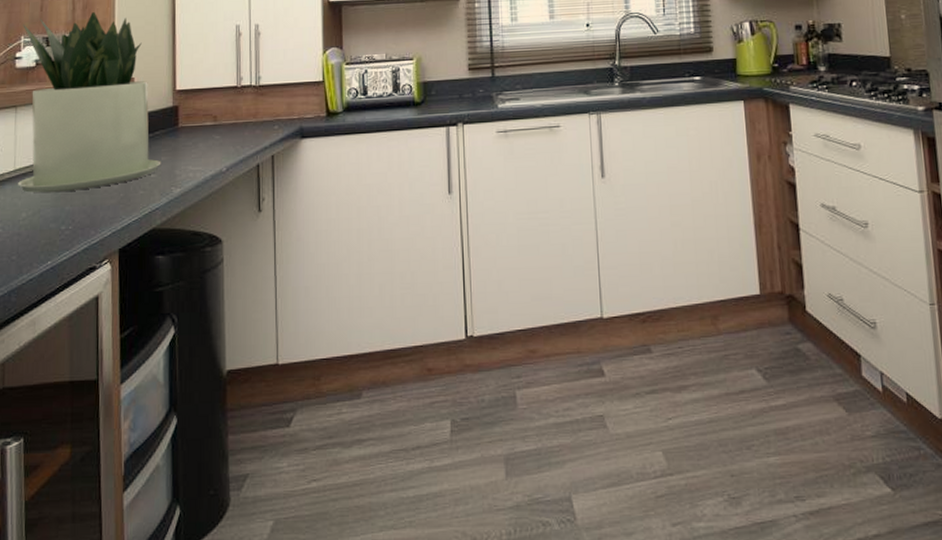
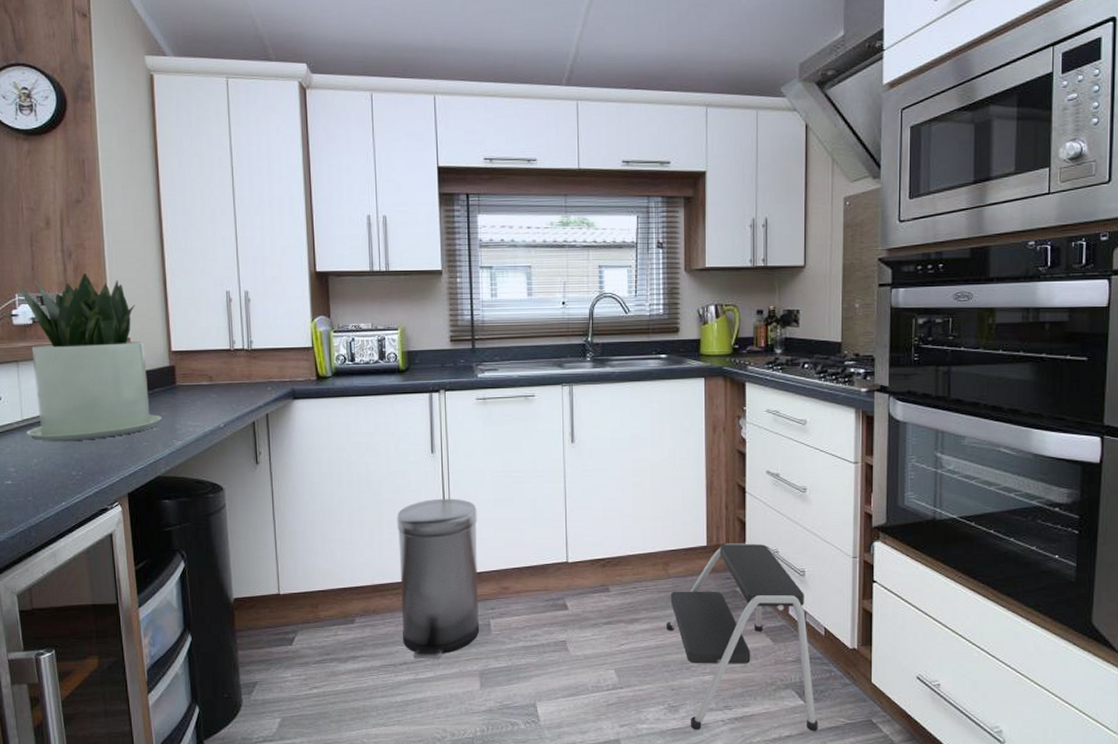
pedal bin: none [410,245,504,441] -> present [397,498,480,659]
step stool: none [720,290,912,528] -> present [667,543,818,731]

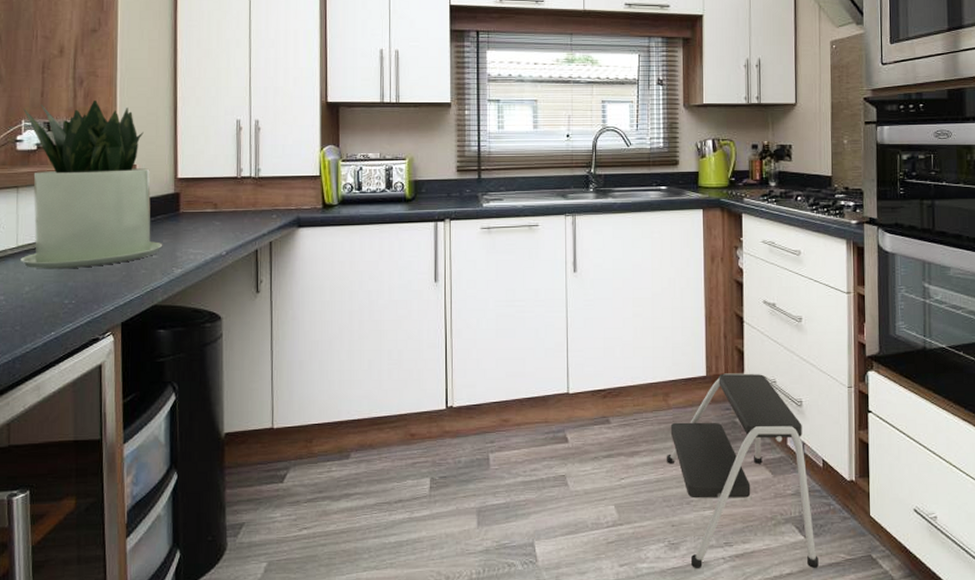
pedal bin: present [397,498,480,659] -> none [397,328,479,496]

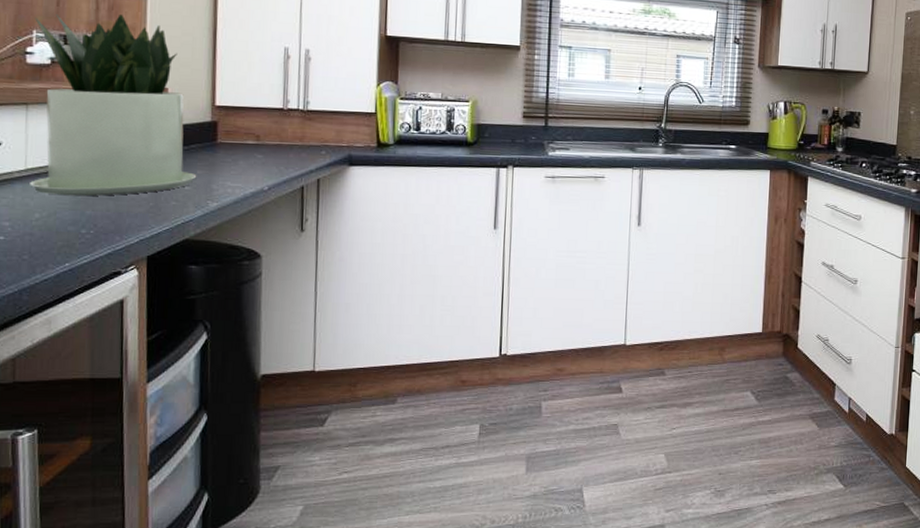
step stool: present [667,373,819,568] -> none [718,330,855,514]

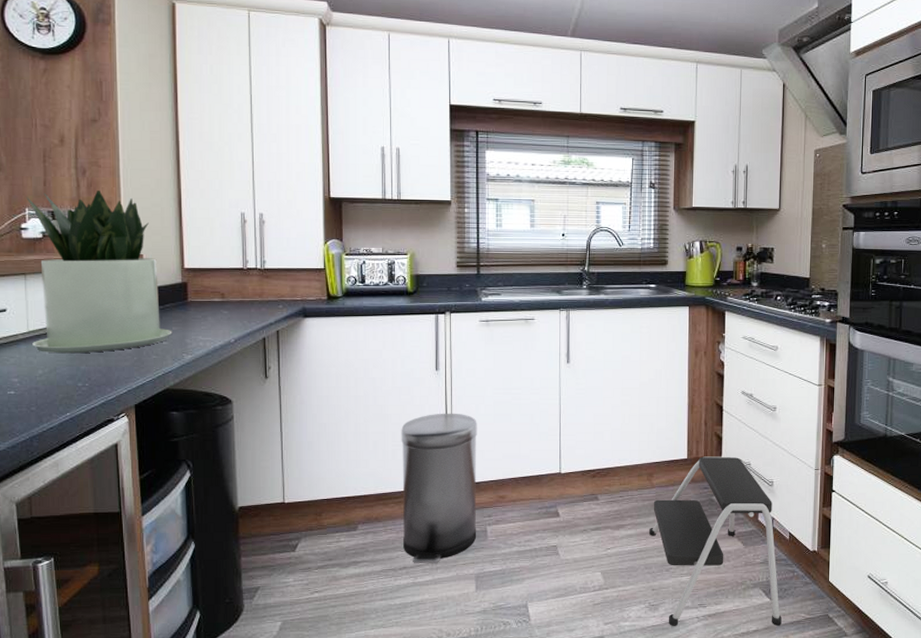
pedal bin: none [447,275,537,442] -> present [401,413,477,563]
step stool: none [718,330,855,514] -> present [649,456,782,626]

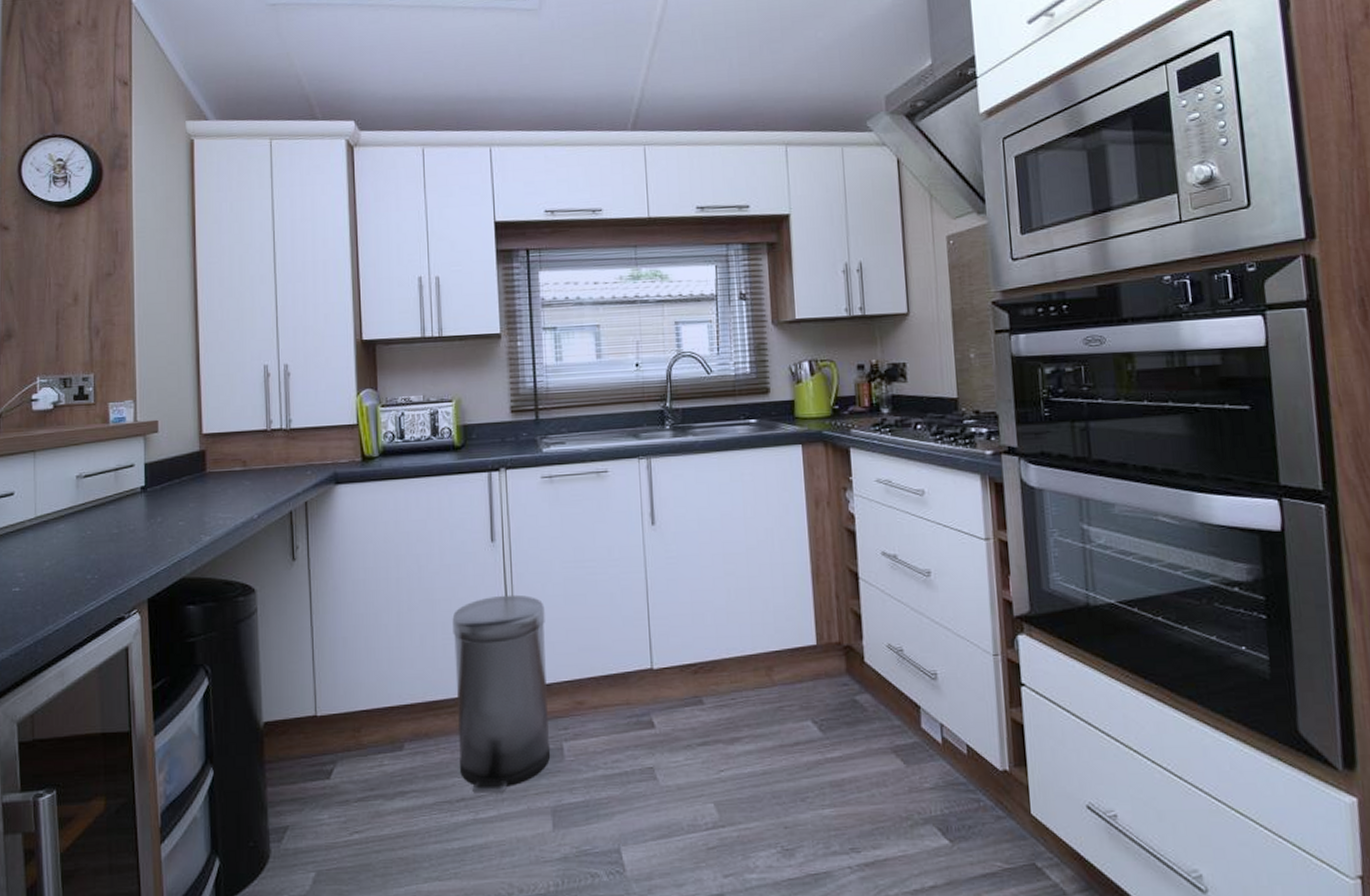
planter: present [26,191,173,354] -> none [38,352,189,541]
step stool: present [649,456,782,626] -> none [774,640,969,880]

